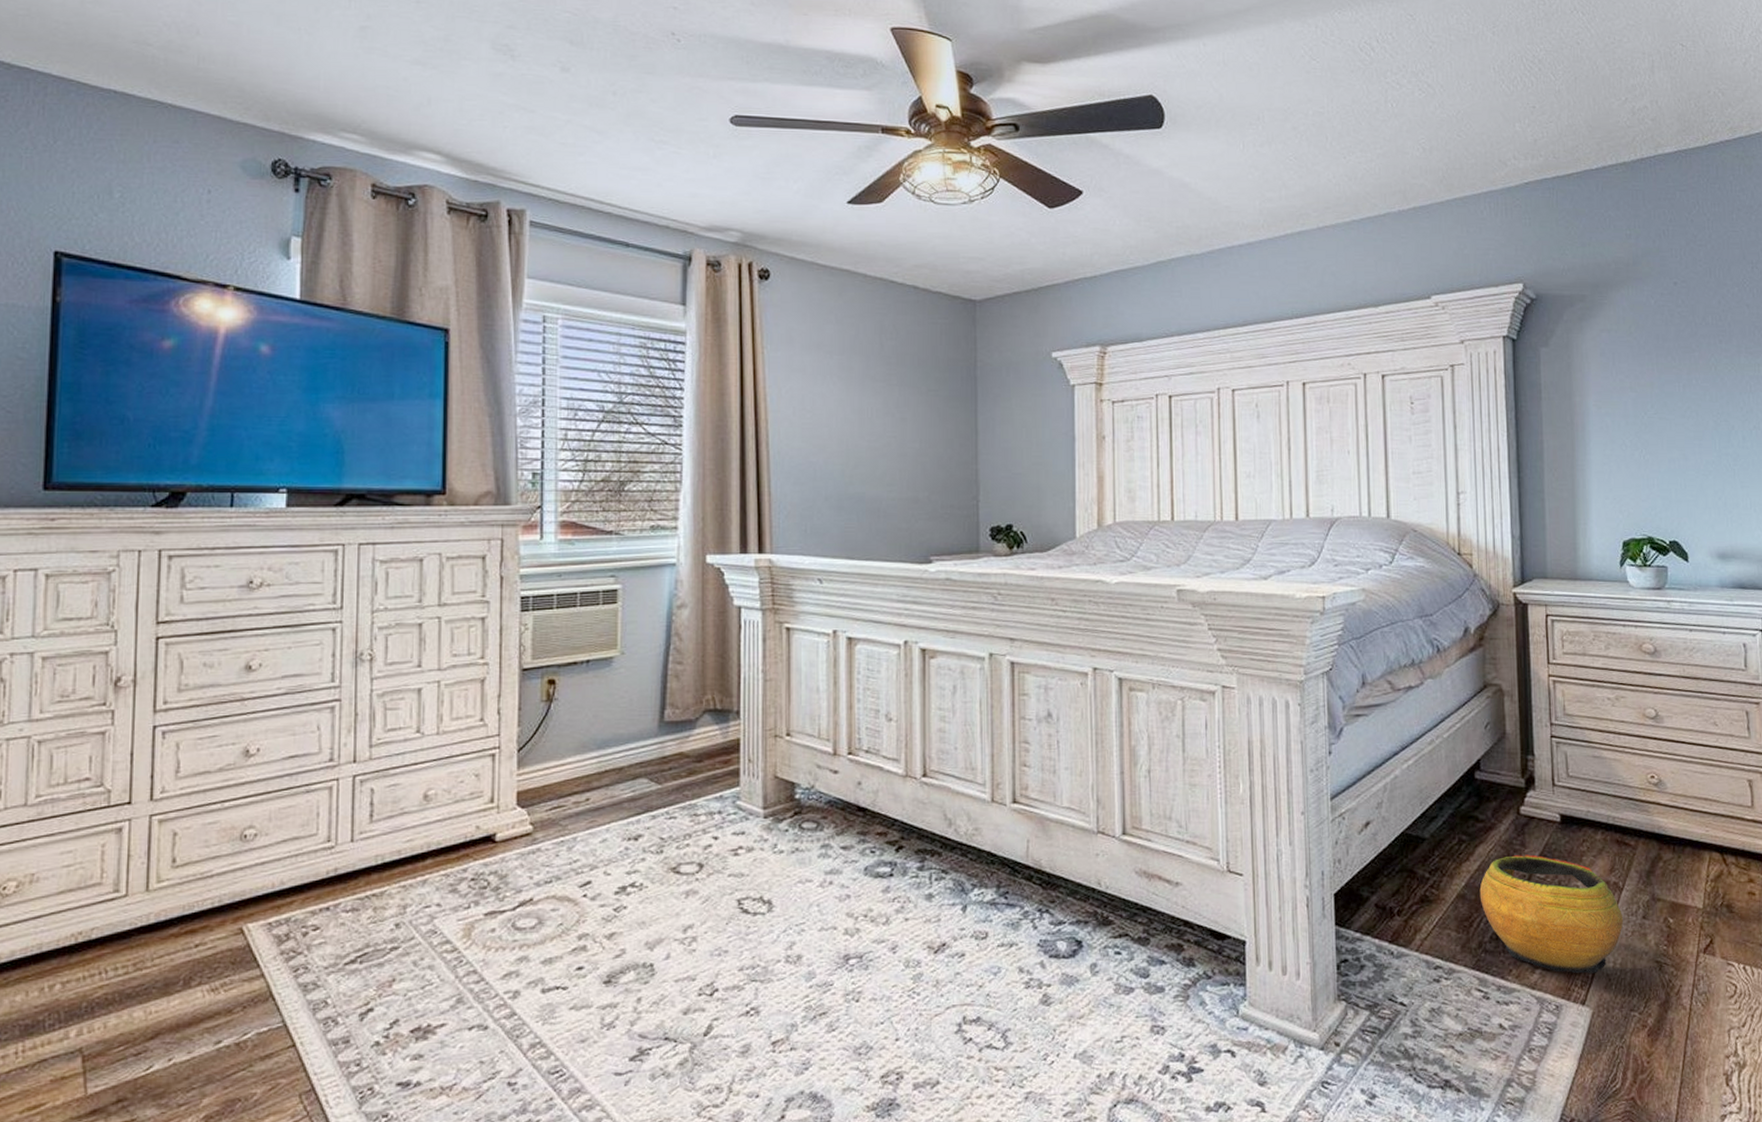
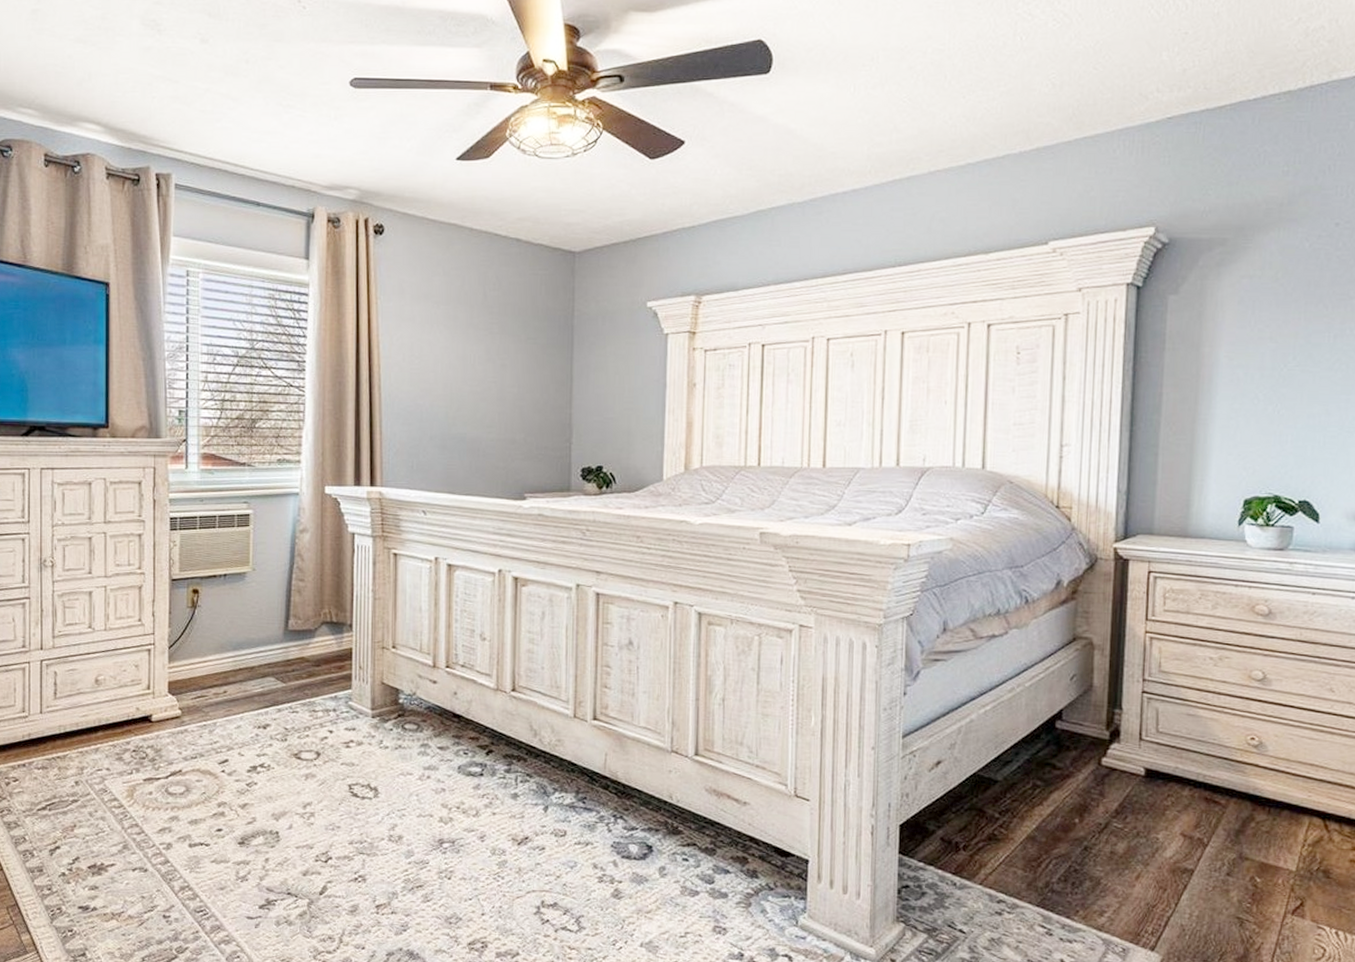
clay pot: present [1479,854,1624,974] -> none [1050,804,1205,922]

